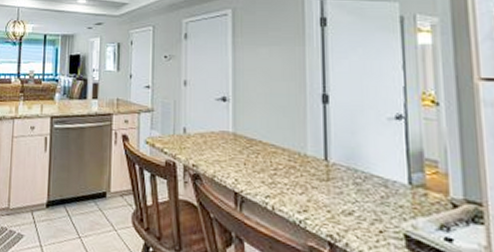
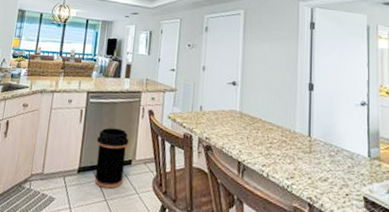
trash can: none [65,156,102,225] -> present [94,127,129,189]

